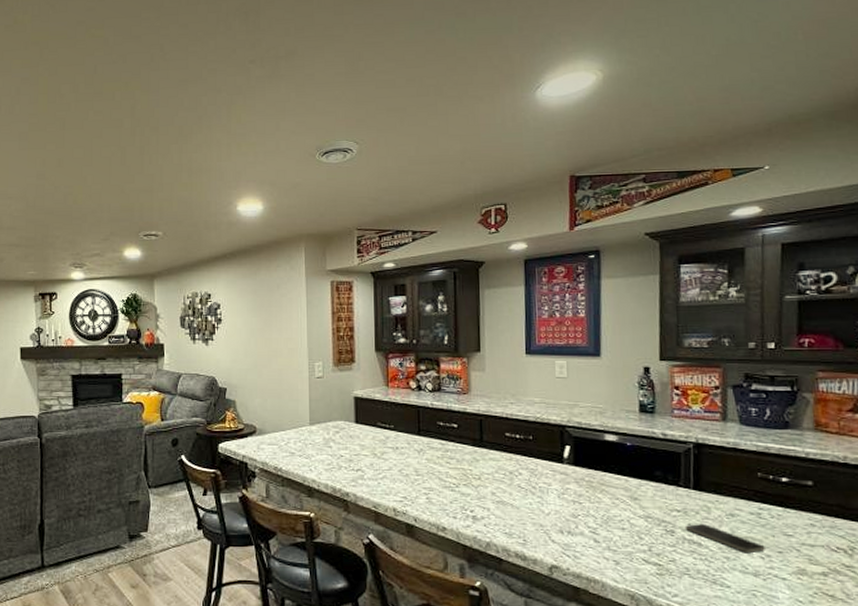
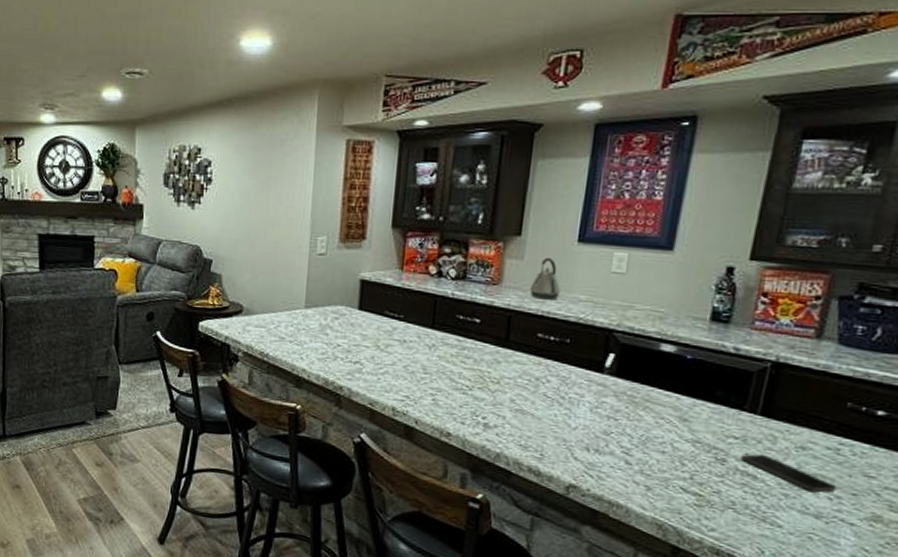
kettle: none [493,369,519,404] -> present [529,258,562,300]

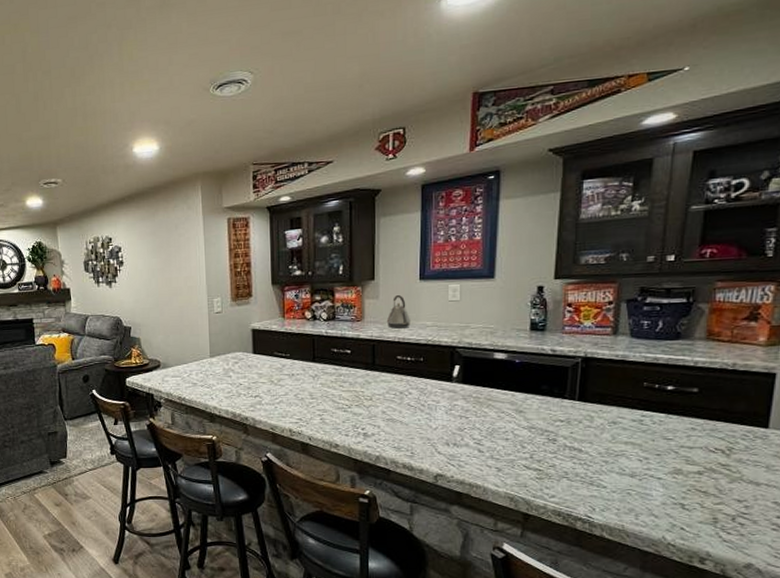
smartphone: present [740,454,837,492] -> none [567,432,644,456]

